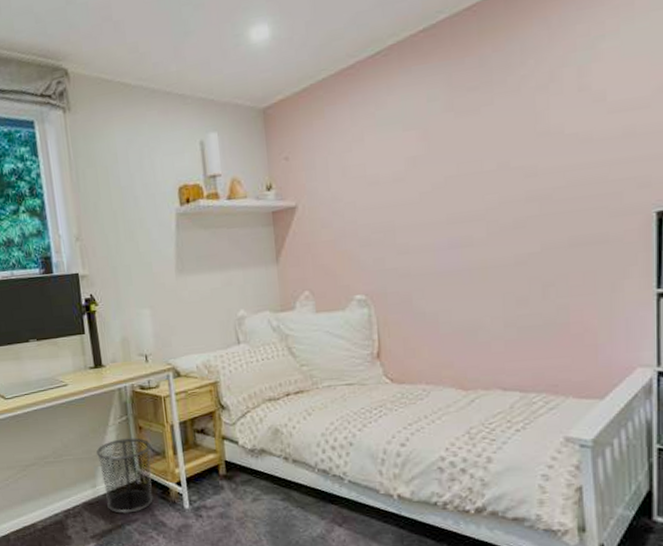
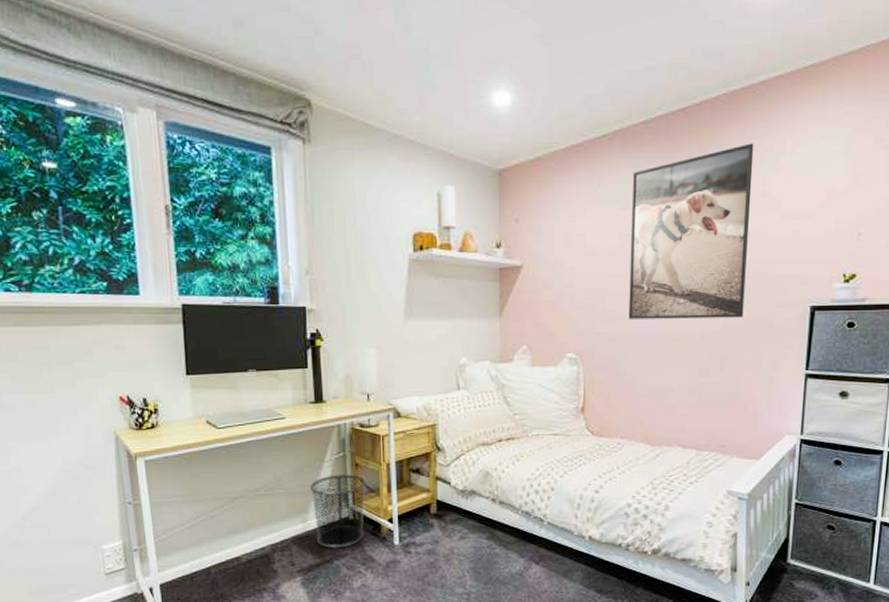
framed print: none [414,31,567,251] -> present [628,143,754,319]

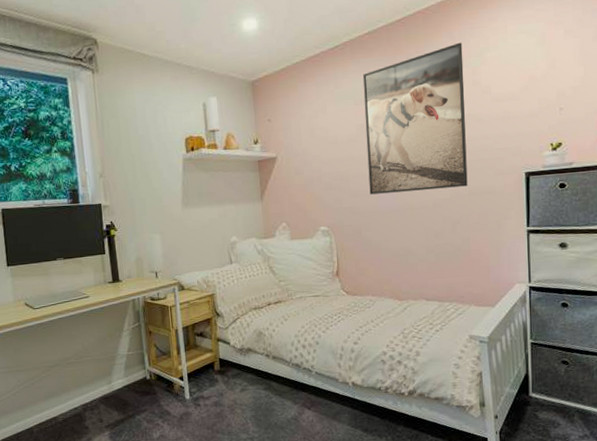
waste bin: present [309,474,366,548] -> none [112,341,160,405]

